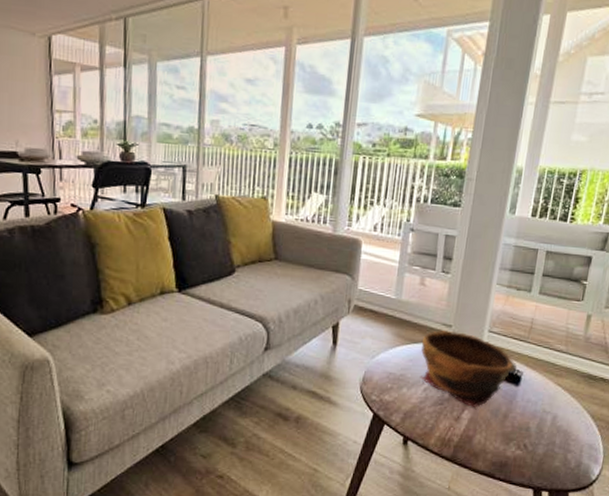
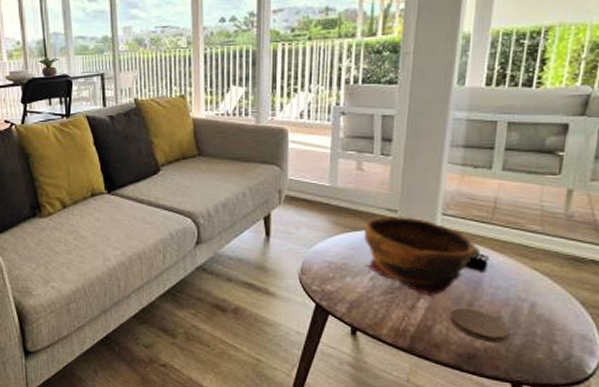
coaster: none [488,419,535,452] -> present [450,307,509,343]

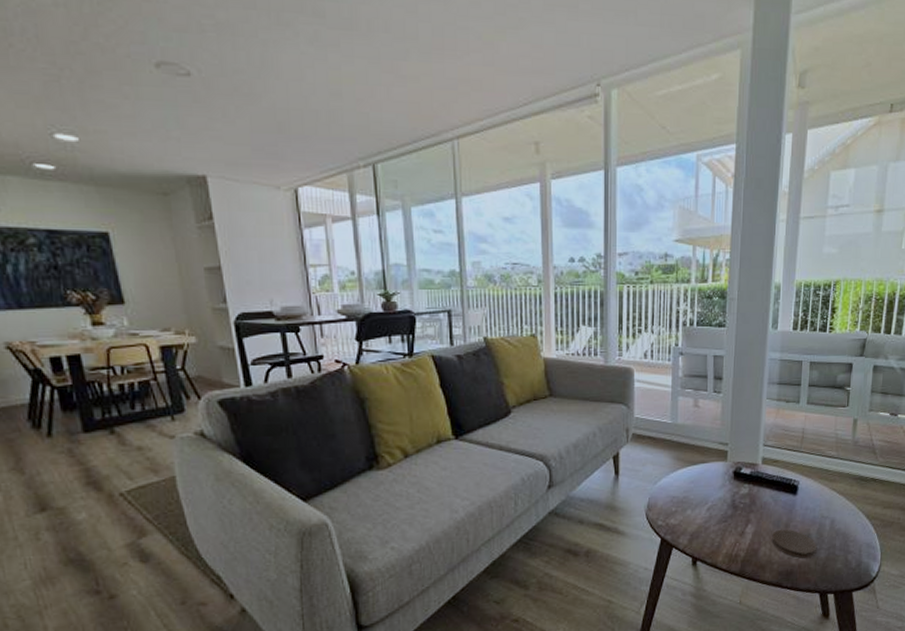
bowl: present [363,216,481,297] -> none [700,449,794,522]

